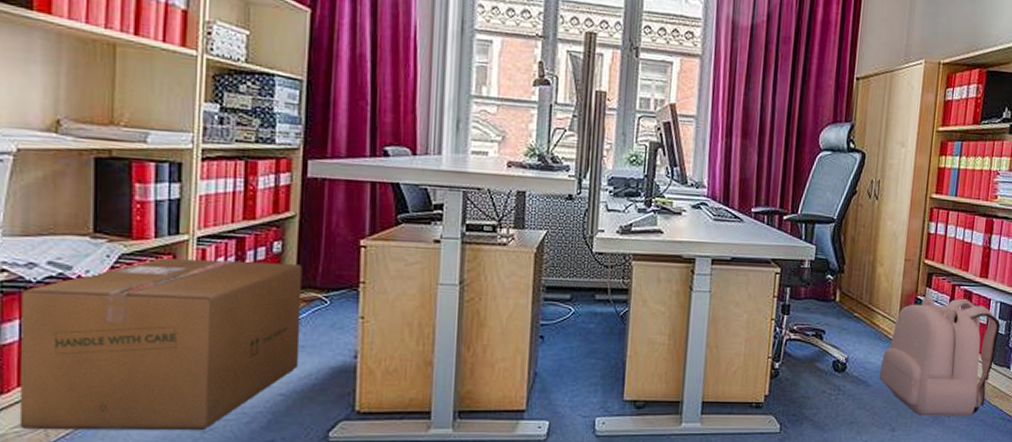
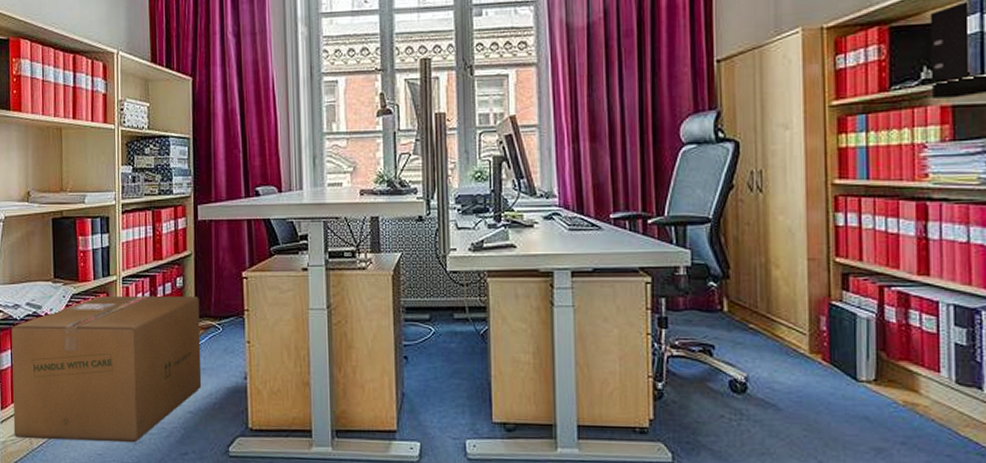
backpack: present [879,296,1000,417] -> none [792,302,958,451]

